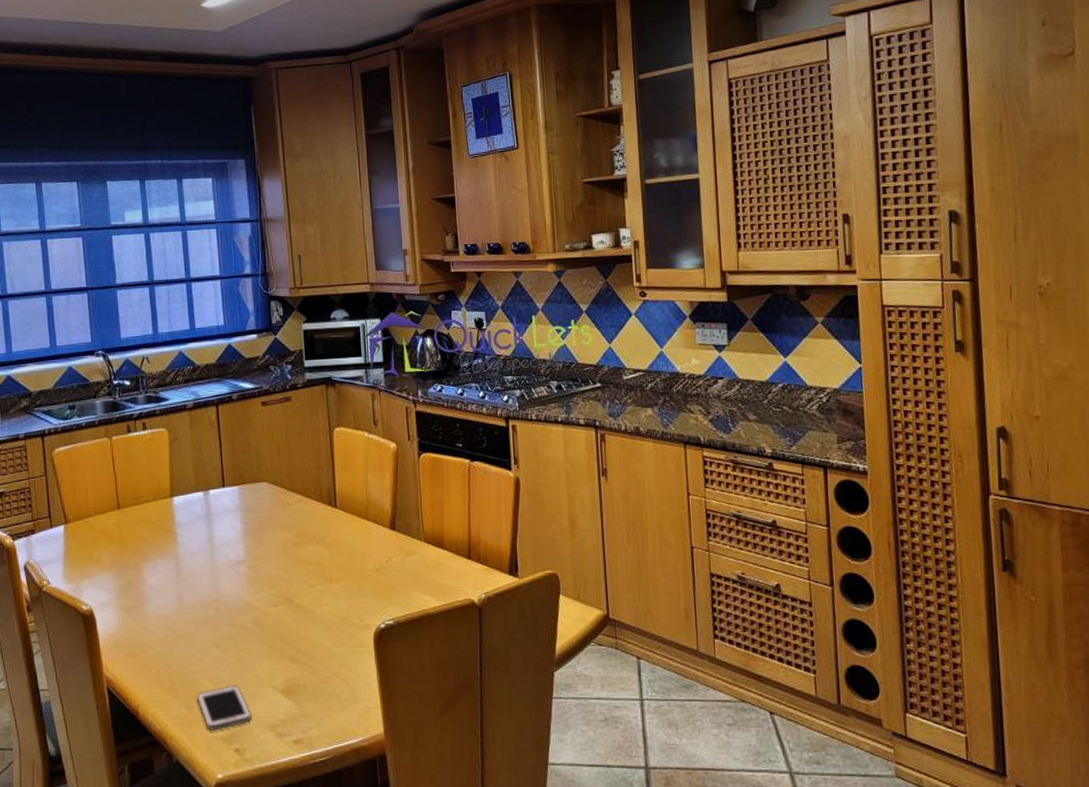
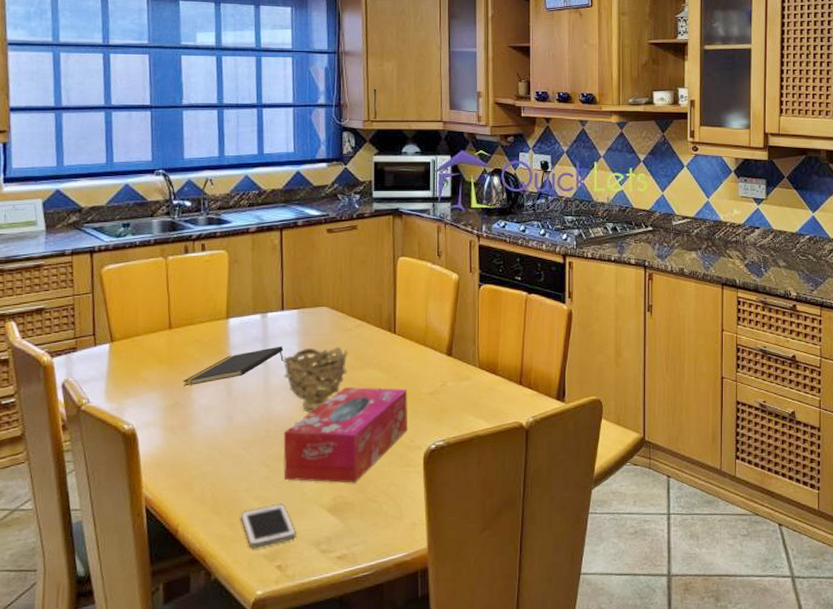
notepad: none [133,523,228,567] -> present [182,346,284,387]
decorative bowl: none [227,523,291,591] -> present [282,347,348,412]
tissue box: none [232,564,355,664] -> present [283,387,408,483]

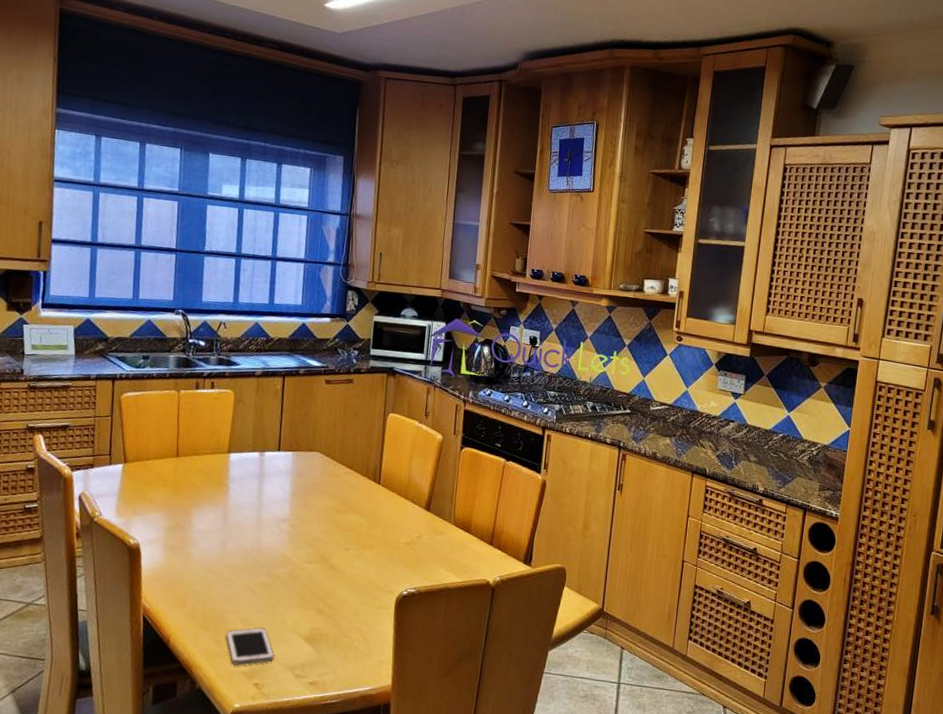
notepad: present [182,346,284,387] -> none [184,483,277,511]
decorative bowl: present [282,347,348,412] -> none [275,488,335,548]
tissue box: present [283,387,408,483] -> none [267,529,386,618]

